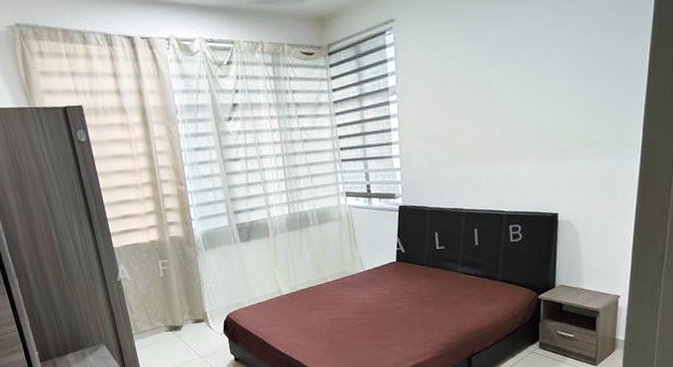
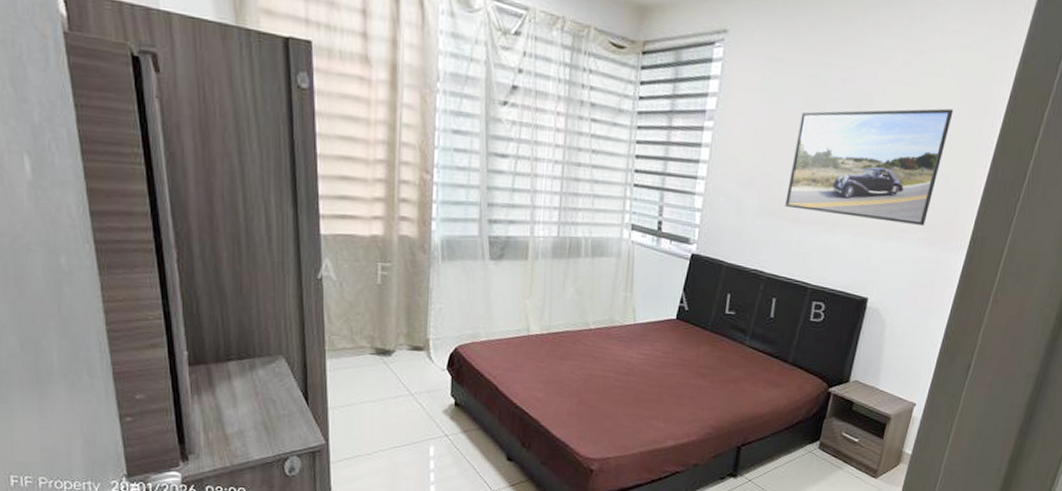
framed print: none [469,37,604,151] -> present [785,108,954,226]

